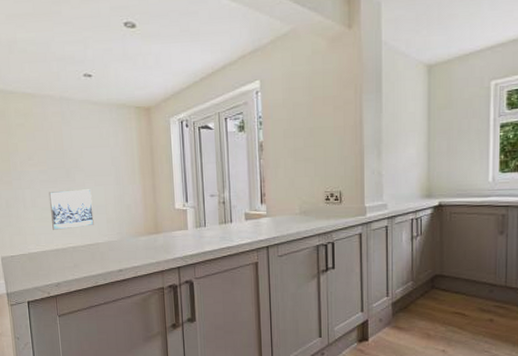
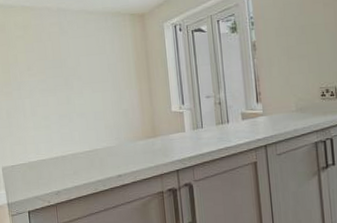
wall art: present [48,189,94,230] -> none [47,96,93,138]

